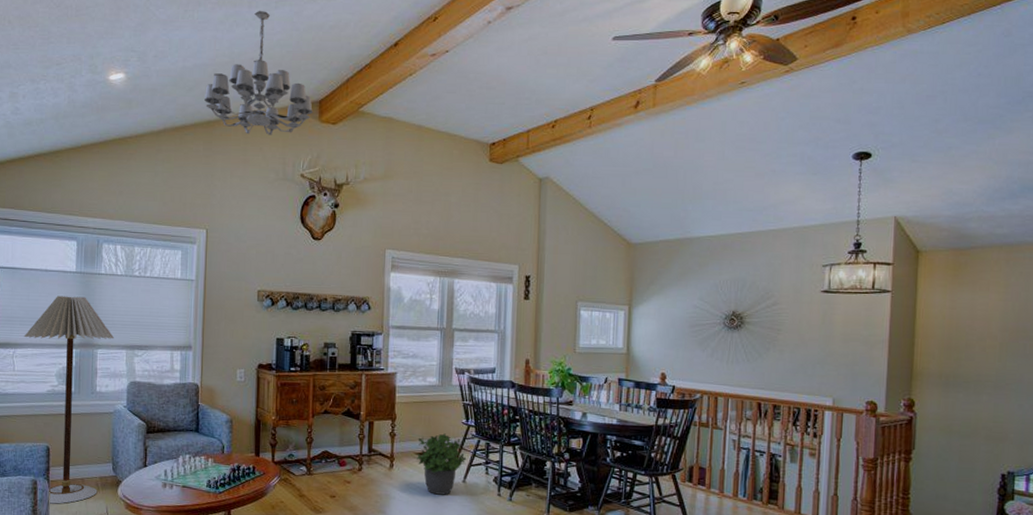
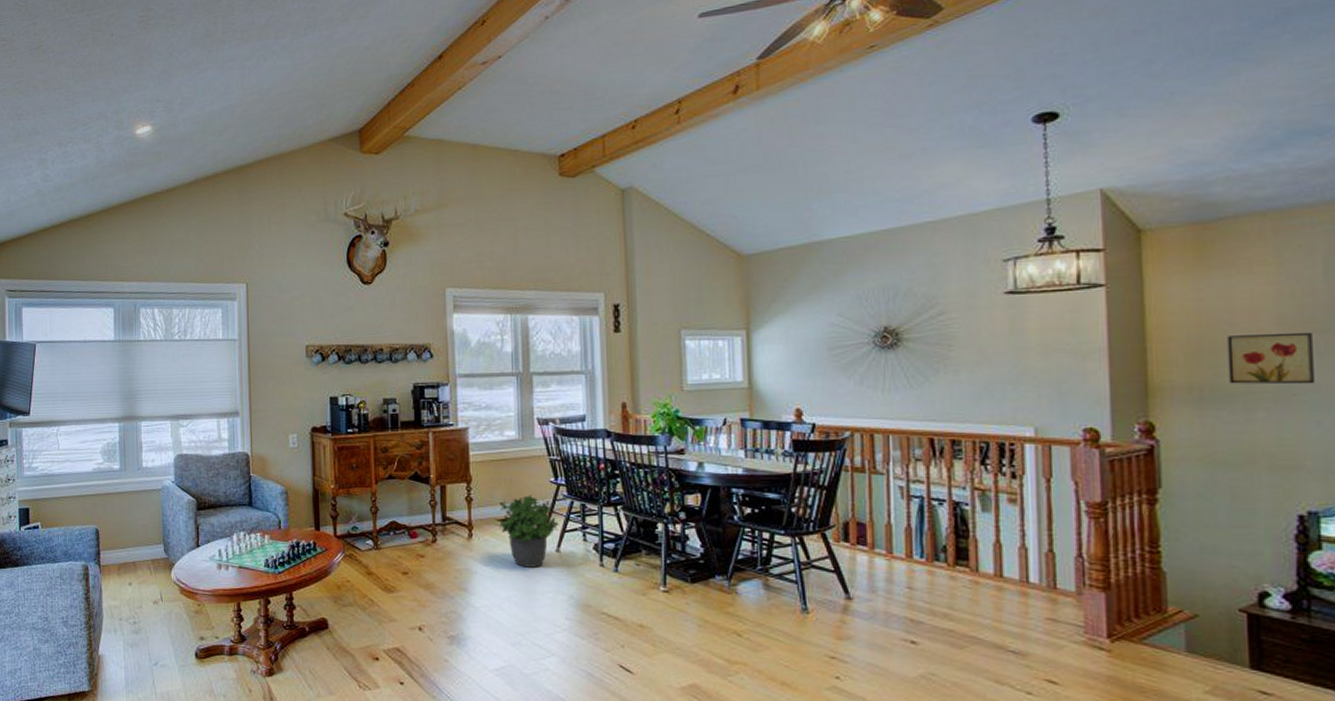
floor lamp: present [24,296,115,504] -> none [66,366,158,591]
chandelier: present [204,10,313,135] -> none [235,39,353,176]
wall art: none [966,337,1023,377] -> present [1227,331,1316,385]

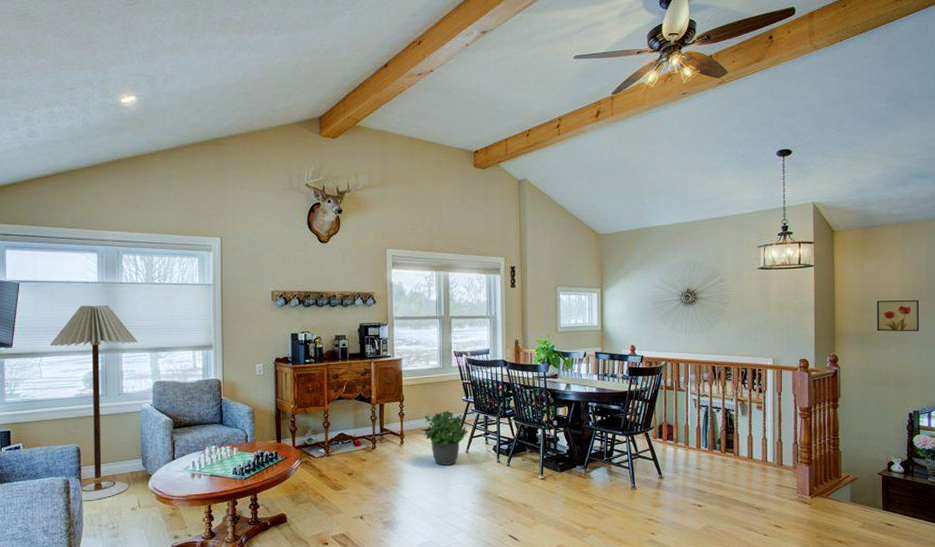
floor lamp: none [66,366,158,591] -> present [49,305,138,501]

